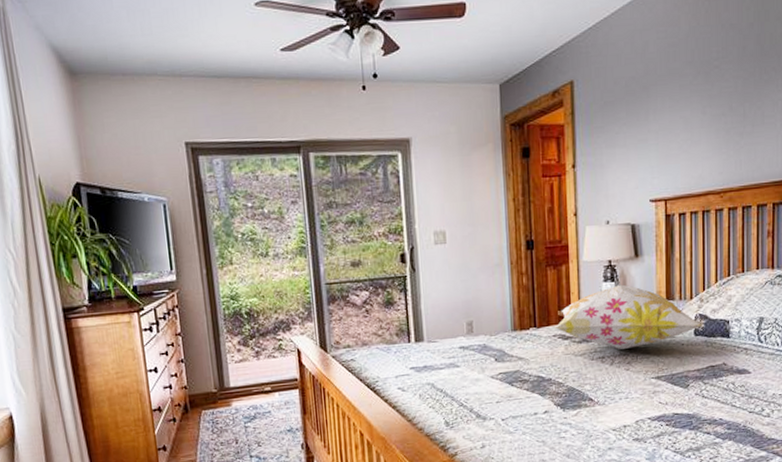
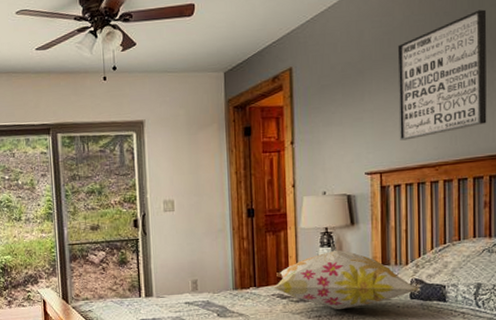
wall art: none [683,23,772,165] -> present [397,9,487,141]

